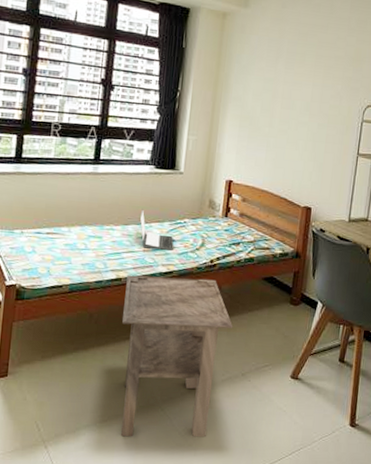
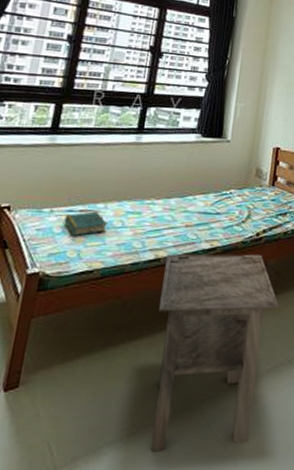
book: none [34,234,72,256] -> present [64,211,107,237]
laptop: present [139,209,174,250] -> none [183,180,219,224]

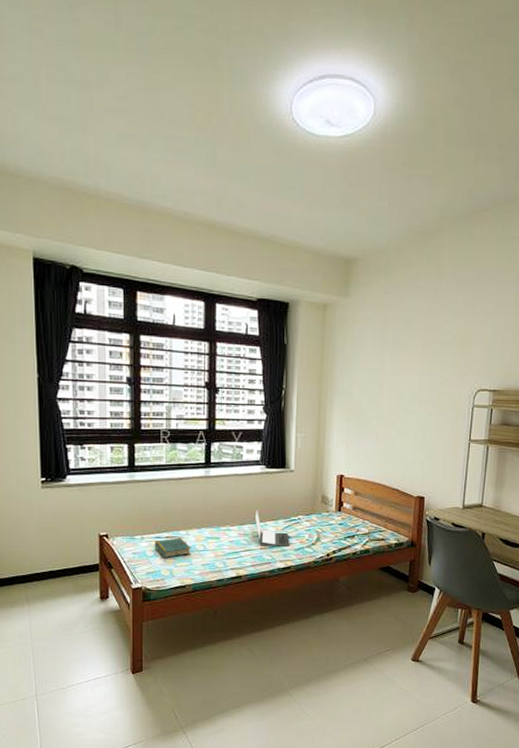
side table: present [151,254,280,452] -> none [245,572,353,721]
laptop: none [183,180,219,224] -> present [254,509,290,547]

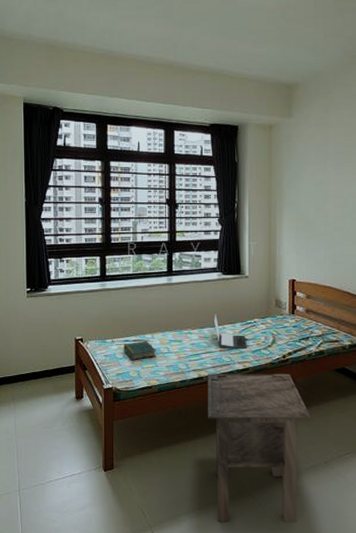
side table: none [245,572,353,721] -> present [207,373,312,523]

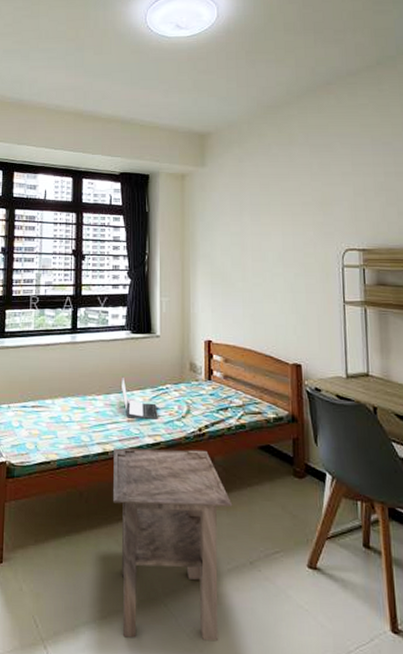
book: present [123,341,156,361] -> none [20,407,57,431]

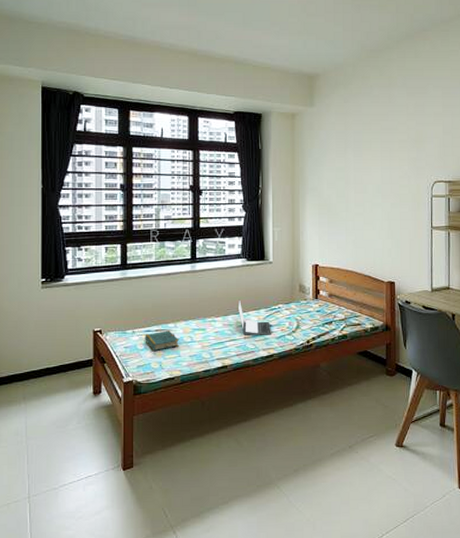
book: none [20,407,57,431] -> present [145,330,179,352]
side table: present [112,448,233,641] -> none [231,358,336,517]

